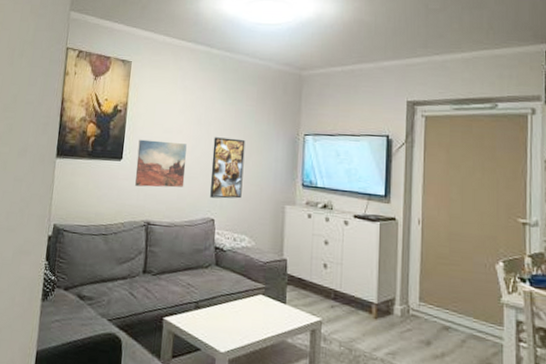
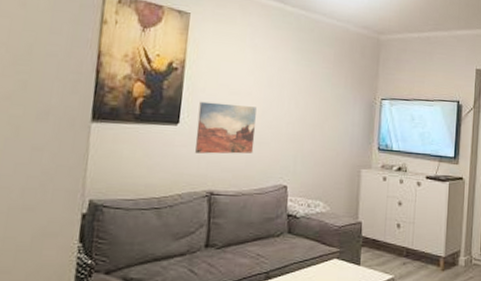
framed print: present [210,137,246,199] -> none [283,100,321,165]

